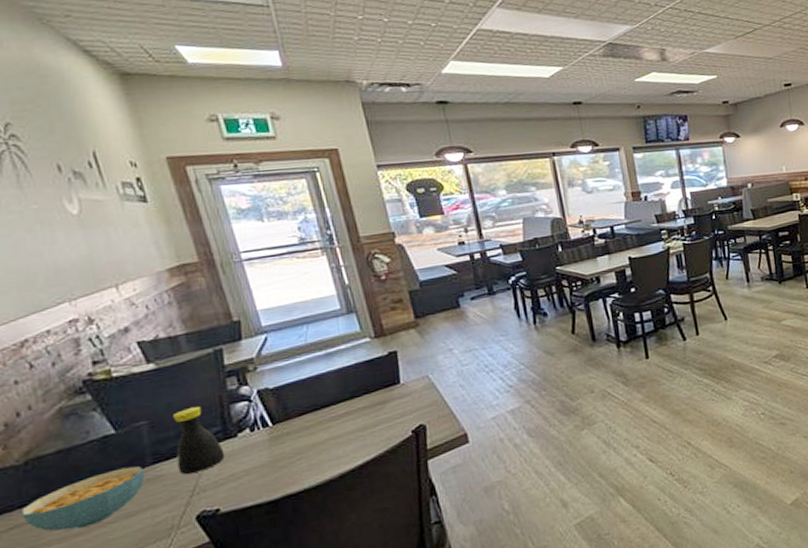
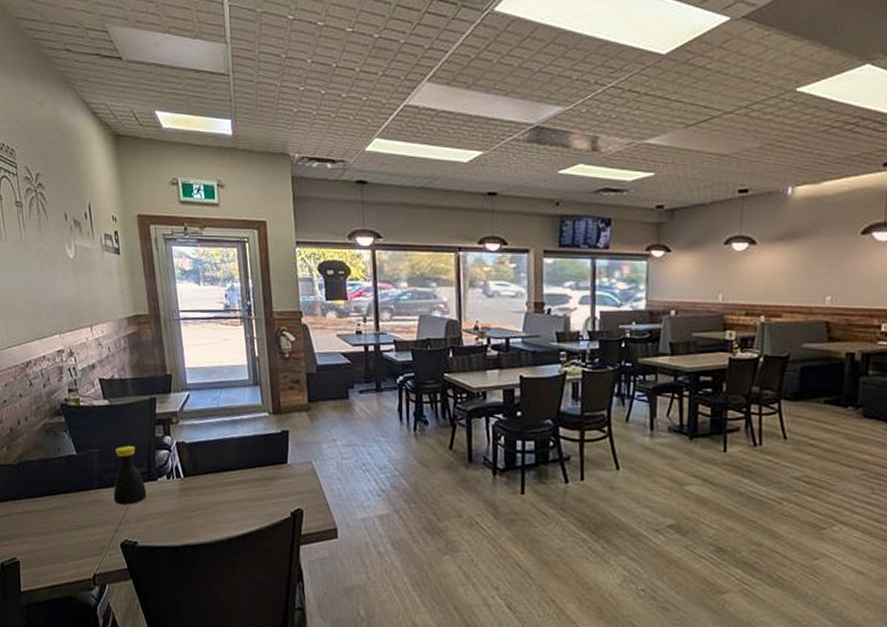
cereal bowl: present [21,466,145,532] -> none [13,485,91,529]

